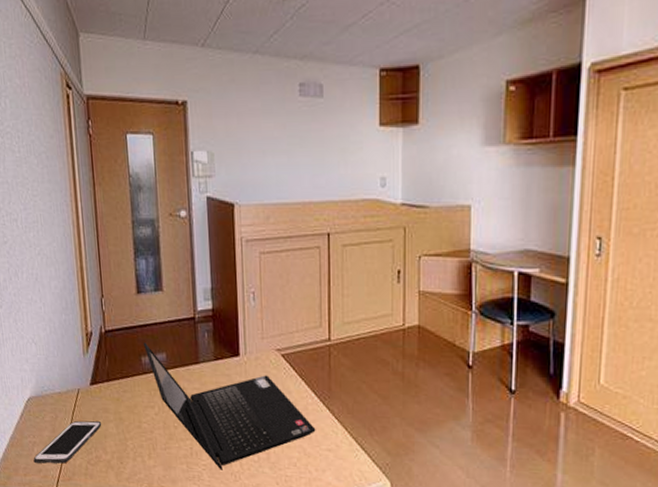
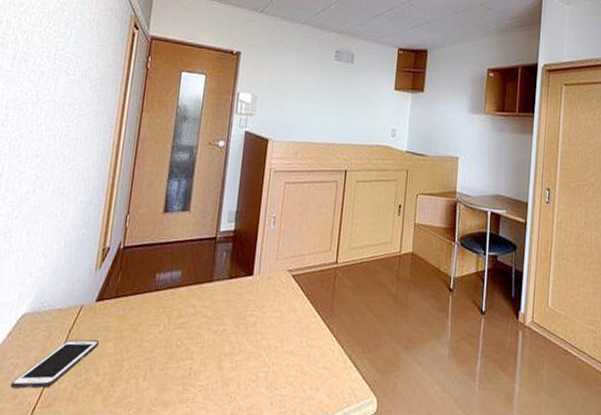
laptop computer: present [143,342,316,470] -> none [160,260,315,391]

